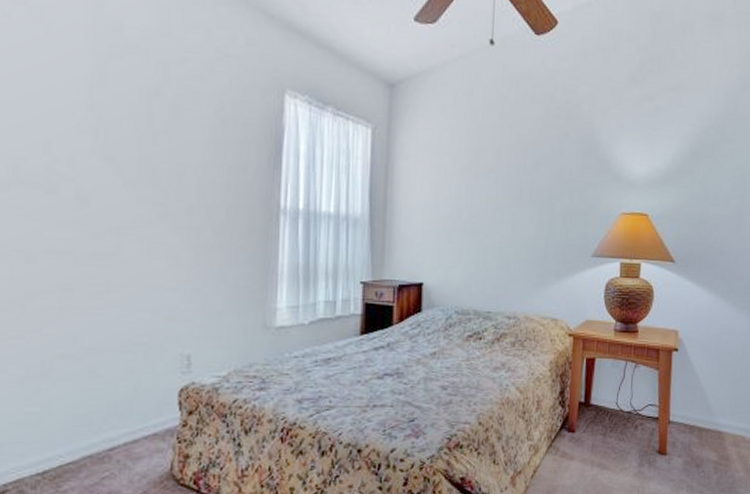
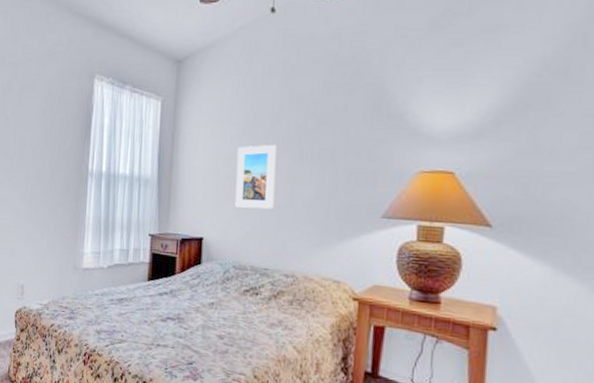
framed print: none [456,183,497,251] -> present [235,144,277,209]

